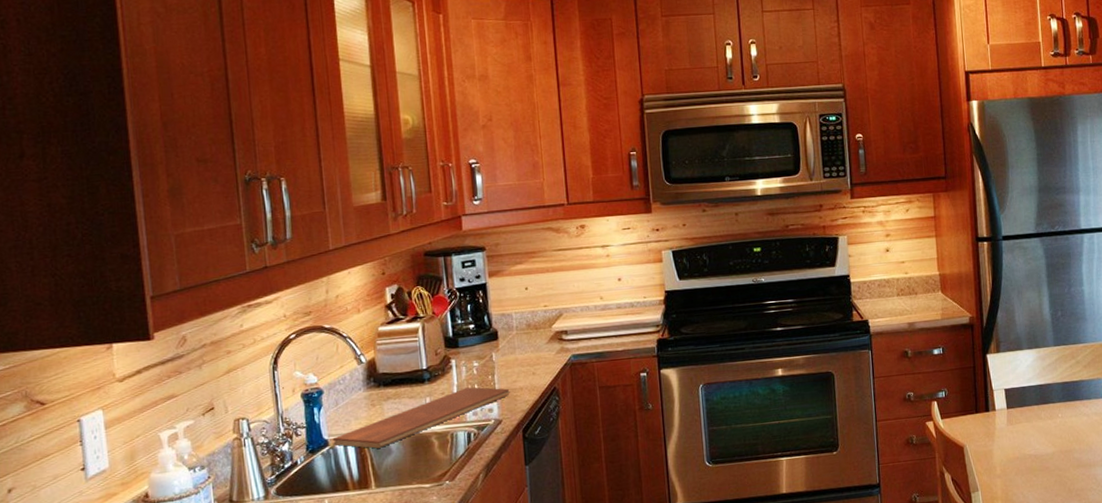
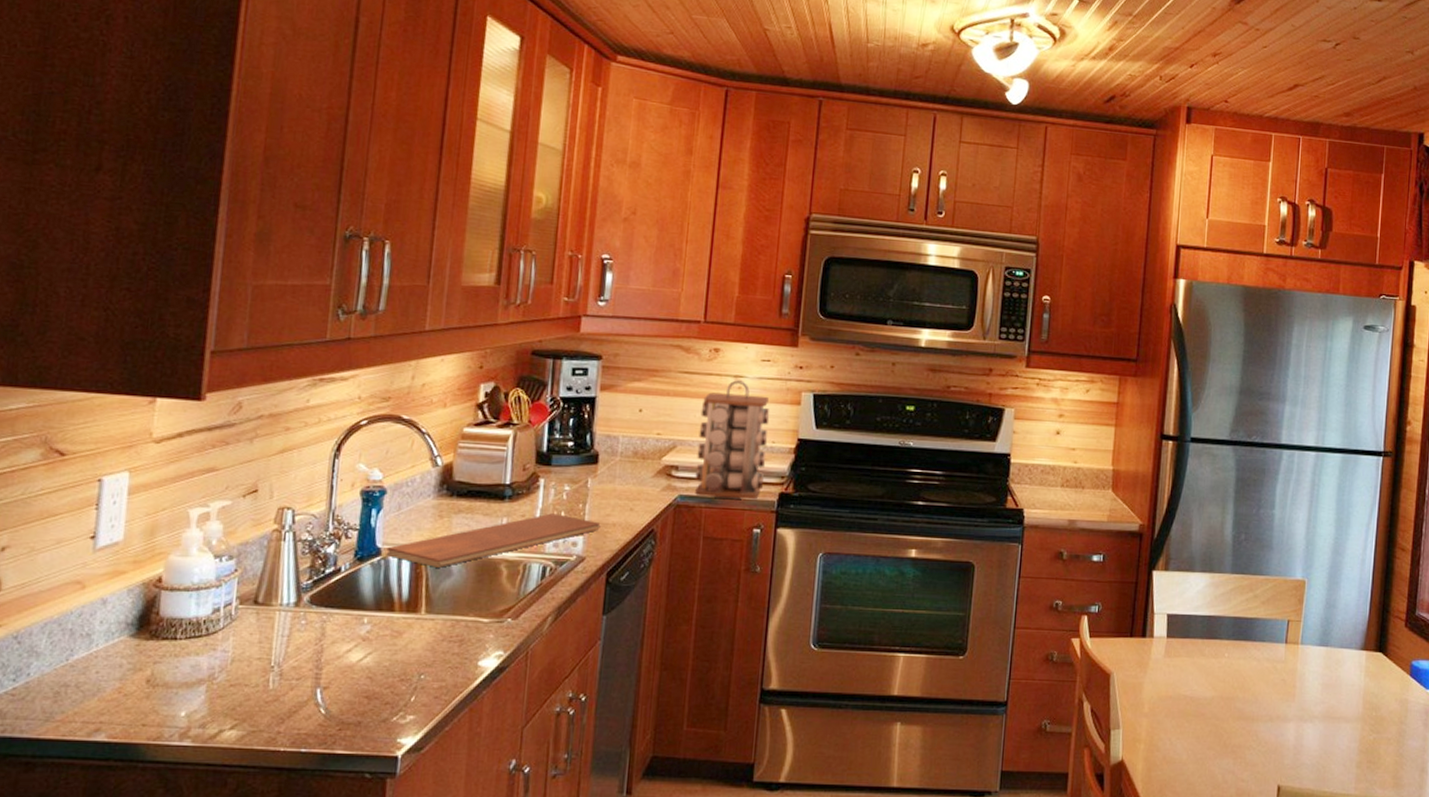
spice rack: none [578,249,643,353] -> present [695,380,770,500]

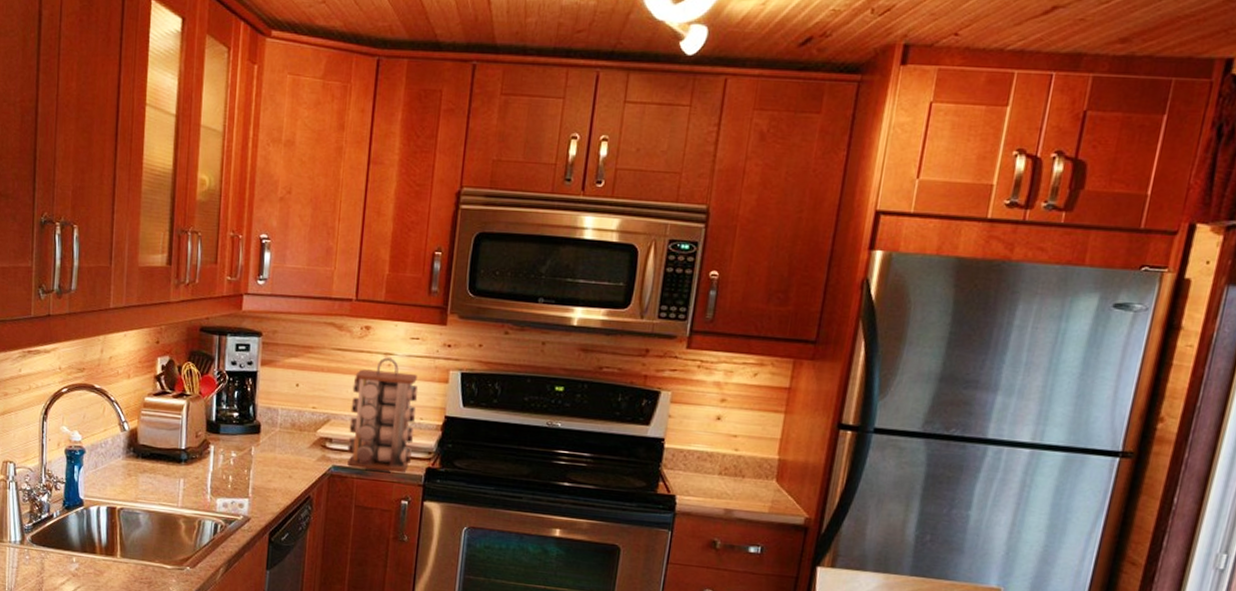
chopping board: present [386,513,602,568] -> none [87,477,265,519]

